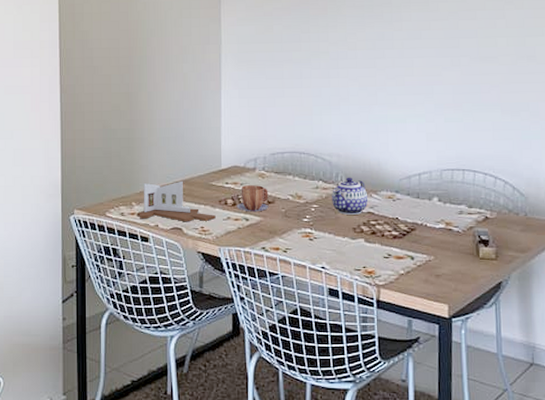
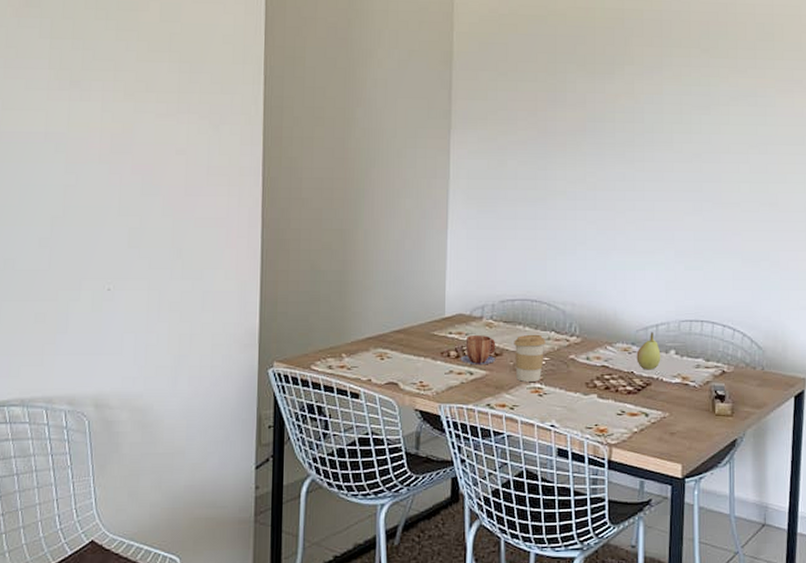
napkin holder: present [136,180,216,222] -> none [346,330,437,377]
coffee cup: none [285,183,314,227] -> present [514,334,545,382]
teapot: present [332,177,368,215] -> none [564,327,603,368]
fruit: none [400,181,425,216] -> present [636,332,661,370]

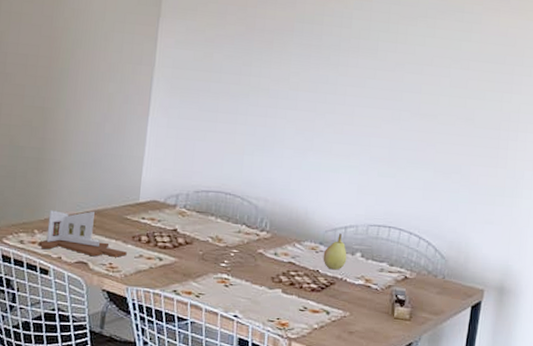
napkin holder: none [346,330,437,377] -> present [38,210,127,257]
mug: present [460,336,496,365] -> none [151,222,187,252]
coffee cup: present [514,334,545,382] -> none [204,226,236,272]

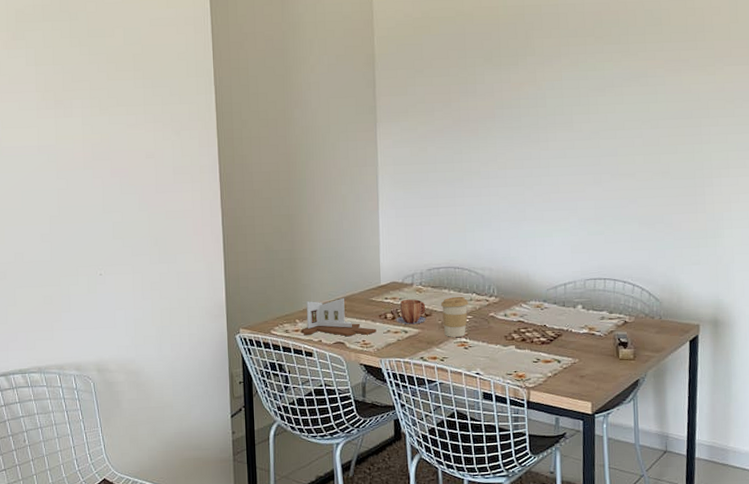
mug: none [151,222,187,252] -> present [396,299,426,325]
coffee cup: none [204,226,236,272] -> present [441,296,468,337]
fruit: present [323,233,347,270] -> none [548,290,570,323]

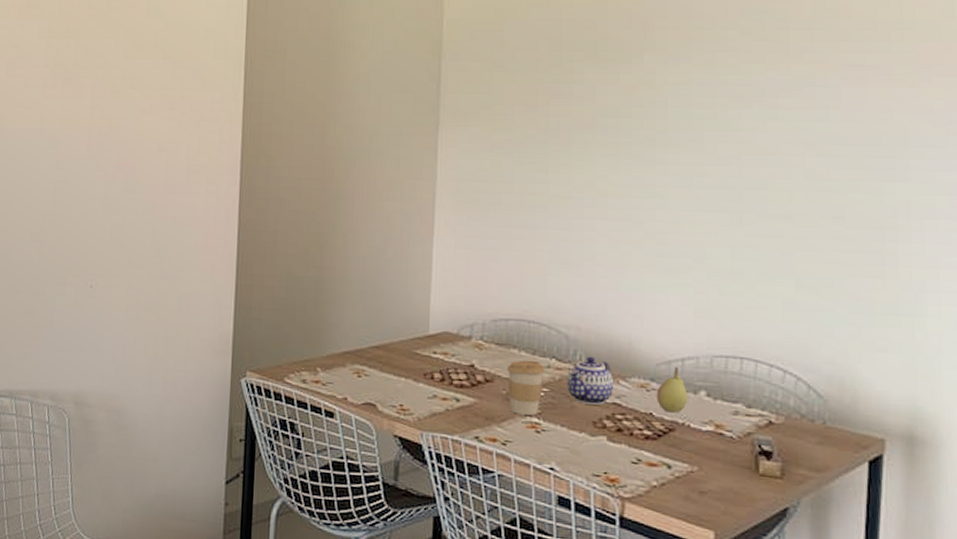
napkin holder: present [300,297,376,337] -> none [321,345,419,398]
mug: present [396,299,426,325] -> none [445,357,487,392]
teapot: none [485,289,519,324] -> present [567,356,614,405]
fruit: none [548,290,570,323] -> present [656,367,688,413]

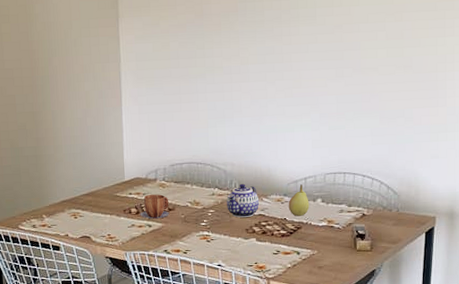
mug: none [445,357,487,392] -> present [140,194,170,219]
coffee cup: present [507,360,545,415] -> none [184,191,211,231]

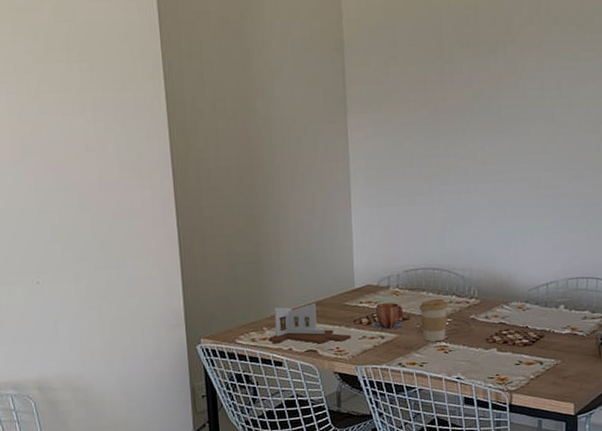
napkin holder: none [47,193,121,231] -> present [268,302,351,344]
coffee cup: none [184,191,211,231] -> present [419,298,448,342]
teapot: present [226,183,260,218] -> none [465,290,500,327]
fruit: present [288,184,309,216] -> none [530,290,552,324]

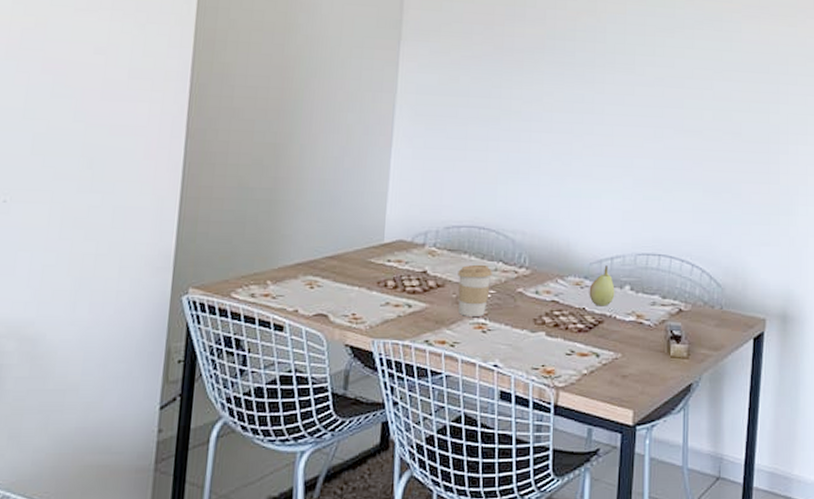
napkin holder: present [268,302,351,344] -> none [271,255,372,308]
mug: present [371,303,404,330] -> none [398,264,438,297]
fruit: none [530,290,552,324] -> present [589,265,615,307]

